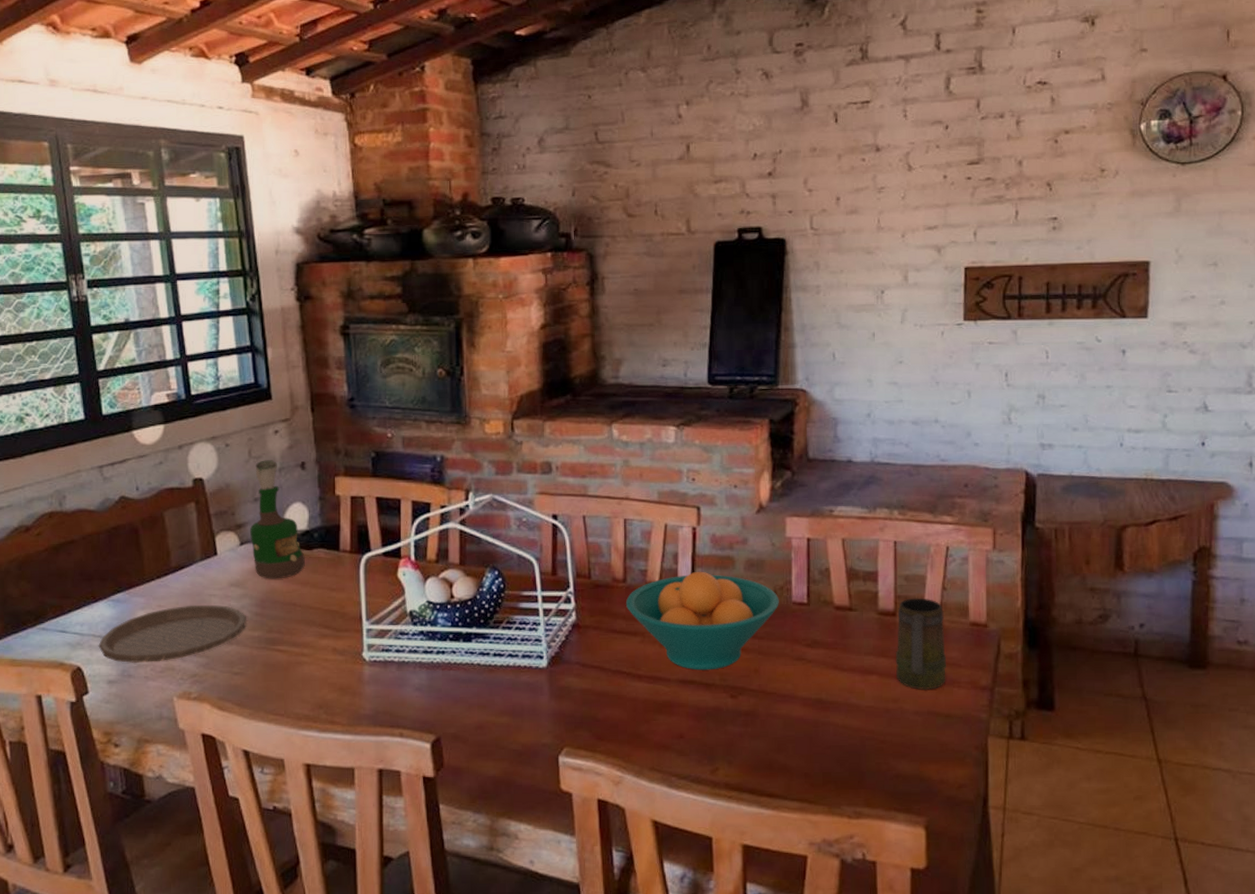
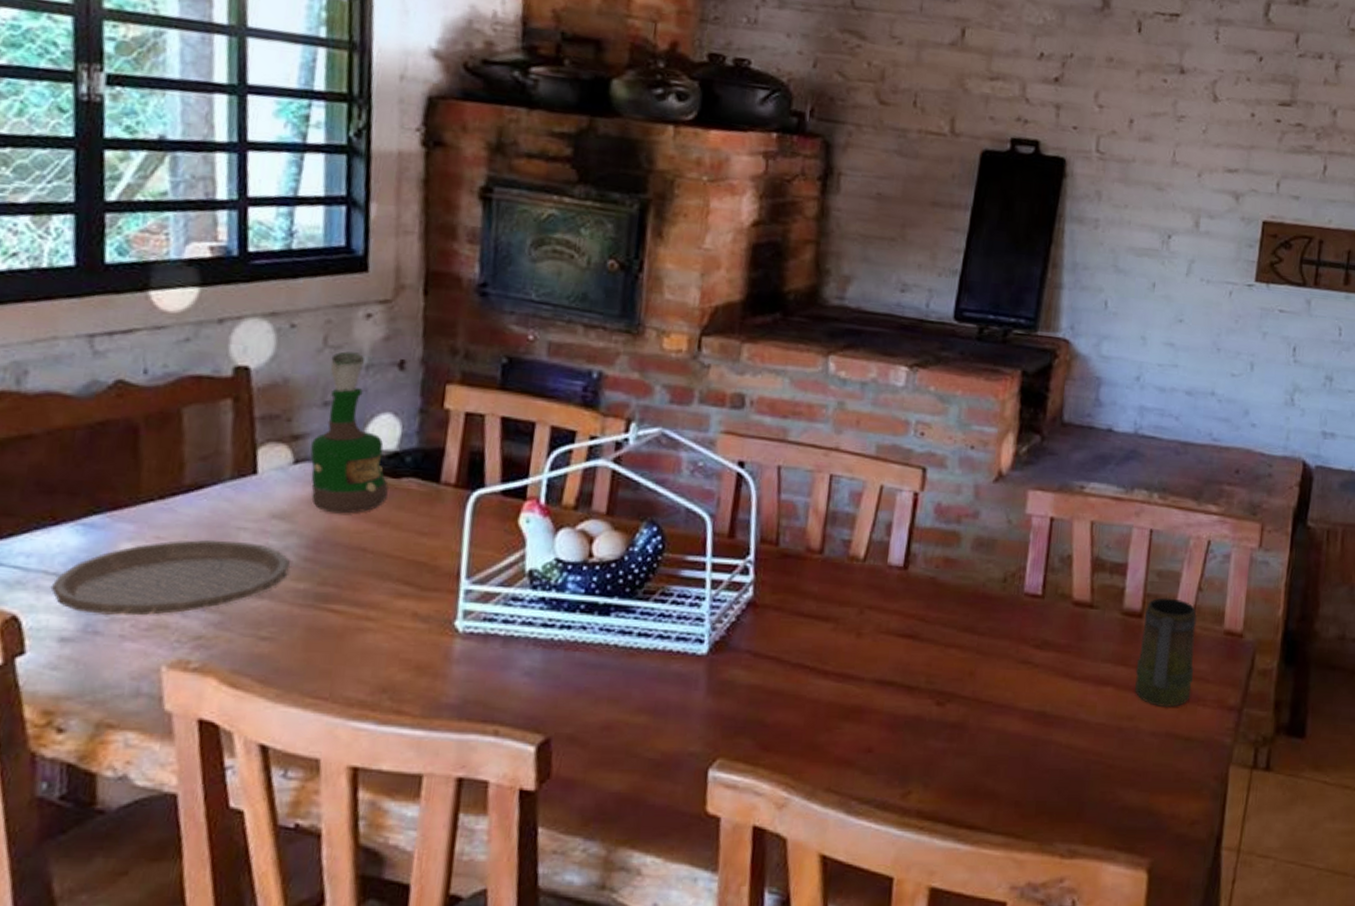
fruit bowl: present [625,571,779,670] -> none [819,546,1009,670]

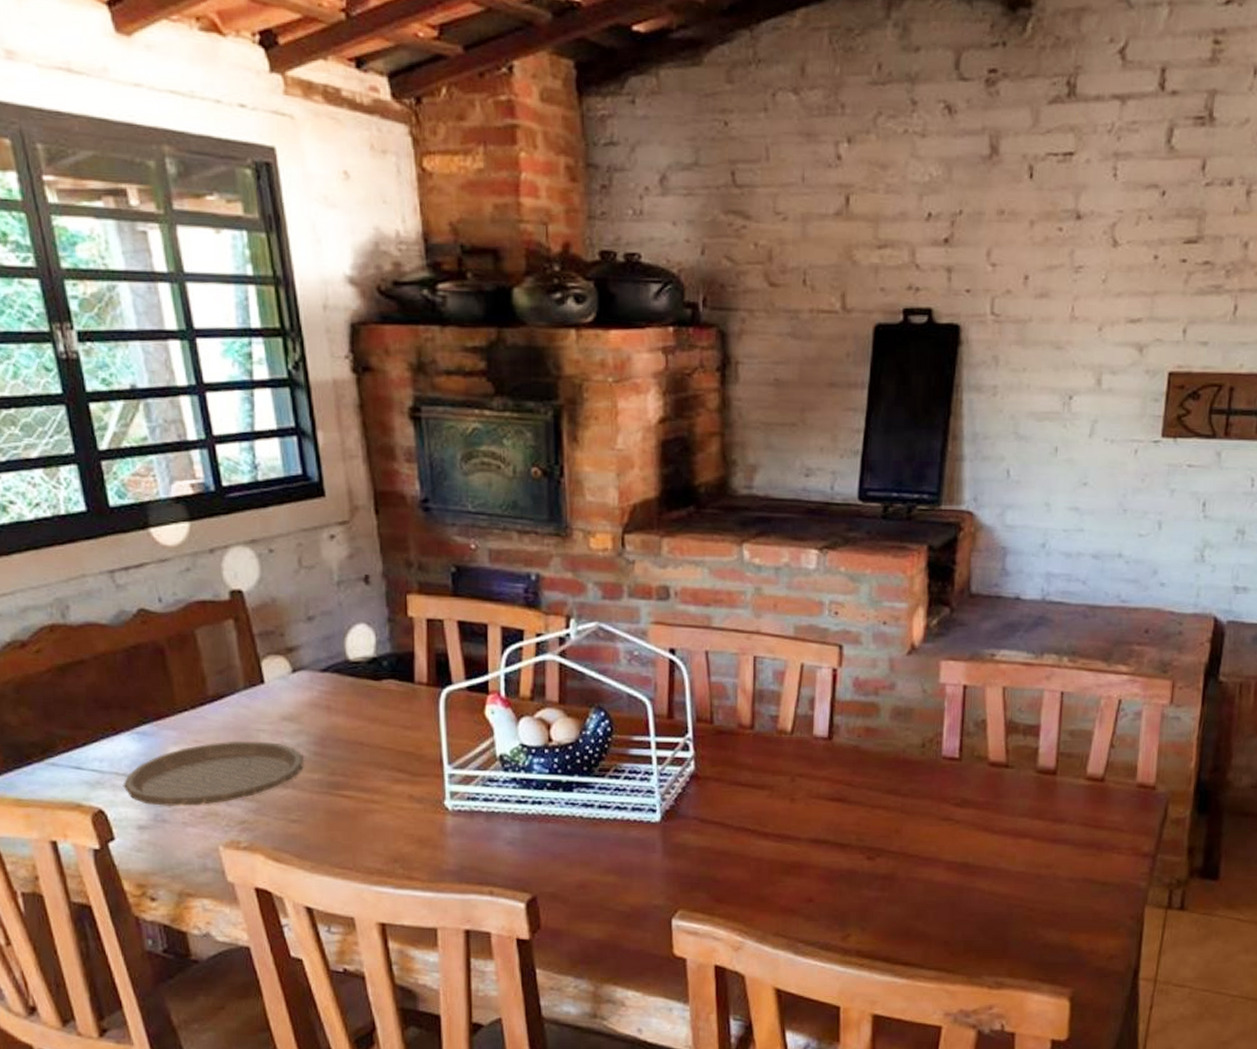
grog bottle: present [310,351,388,514] -> none [304,571,373,714]
mug: present [1135,597,1197,707] -> none [1052,755,1109,855]

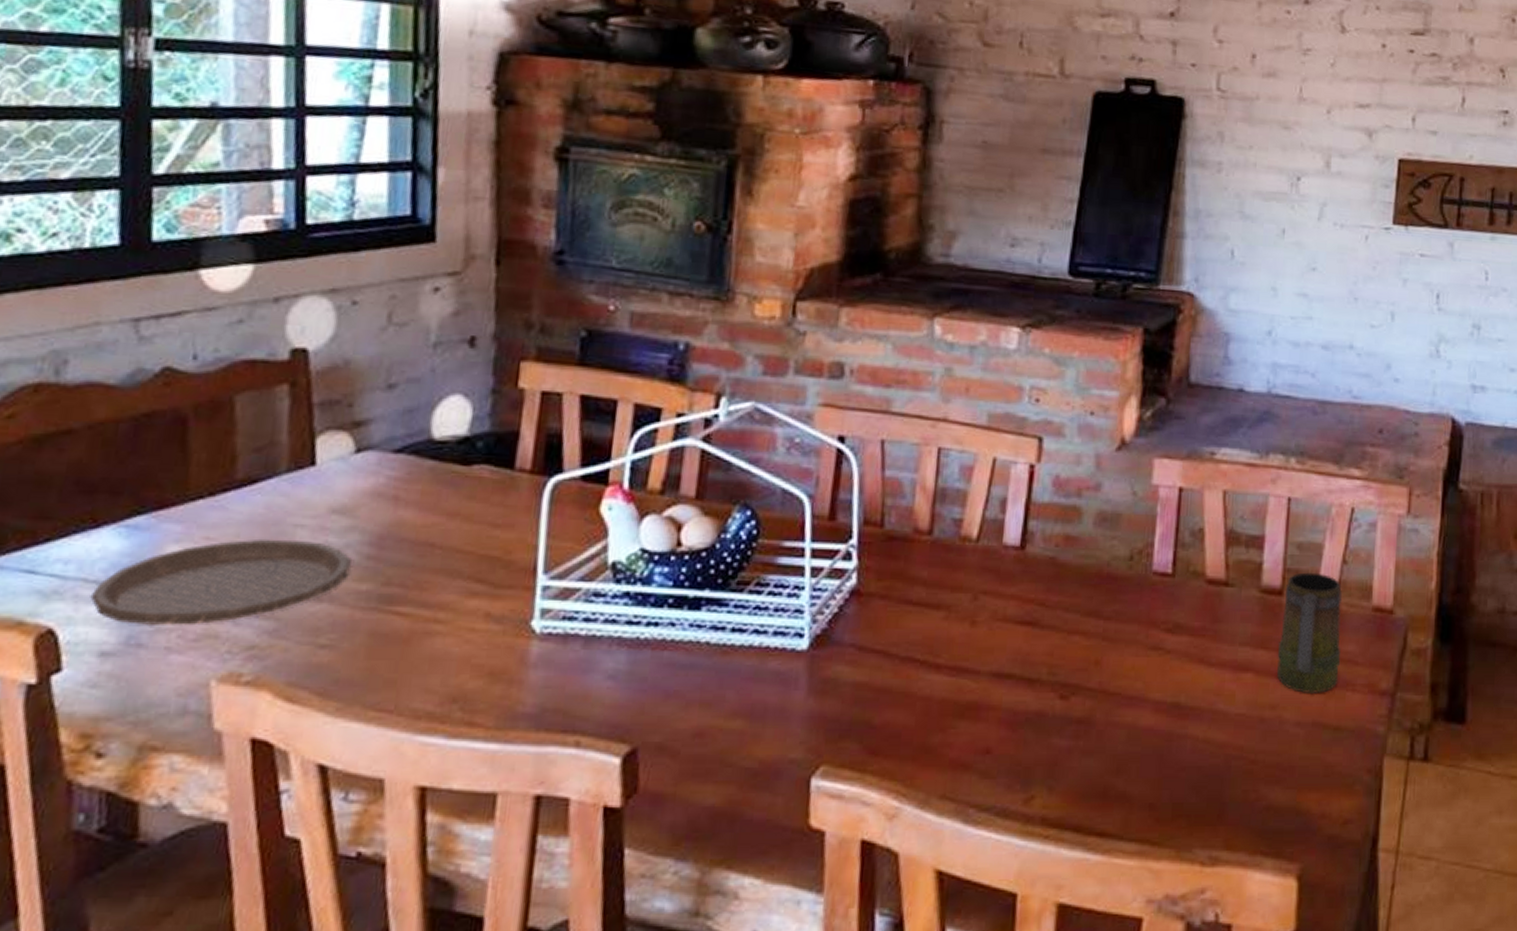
mug: none [1052,755,1109,855] -> present [1277,572,1342,693]

